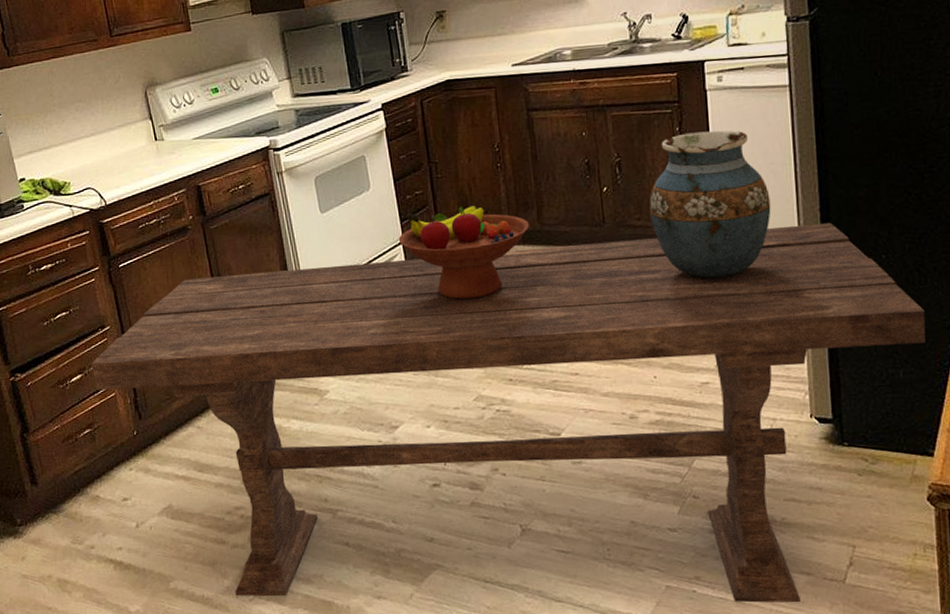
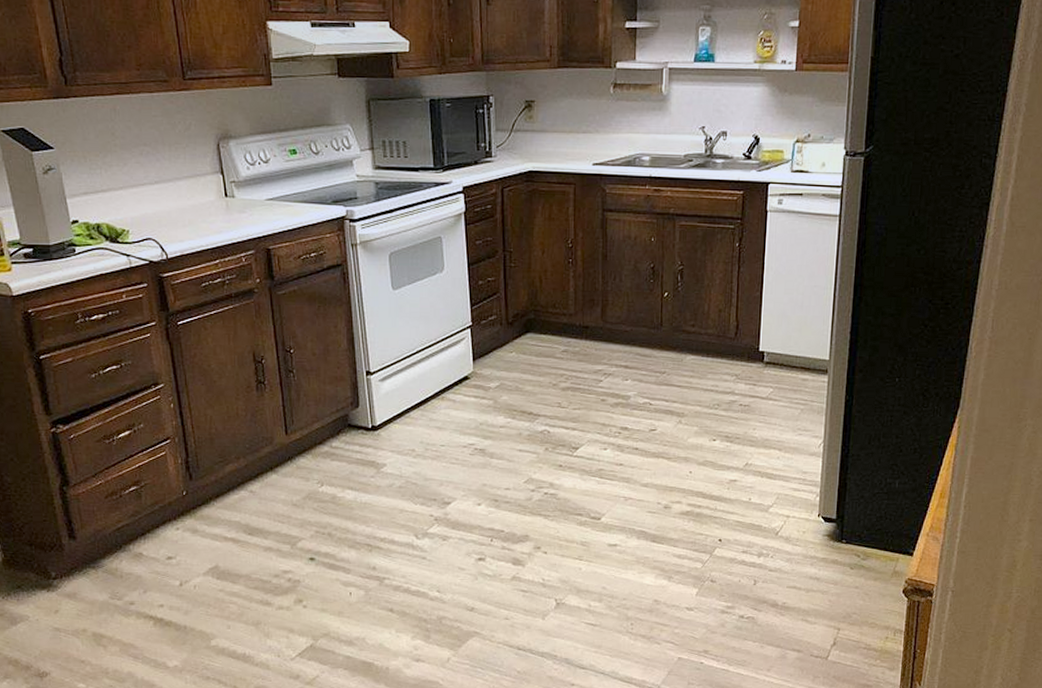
dining table: present [91,222,926,603] -> none [141,342,924,675]
fruit bowl: present [398,205,529,300] -> none [467,297,593,387]
vase: present [649,130,771,279] -> none [704,249,810,387]

